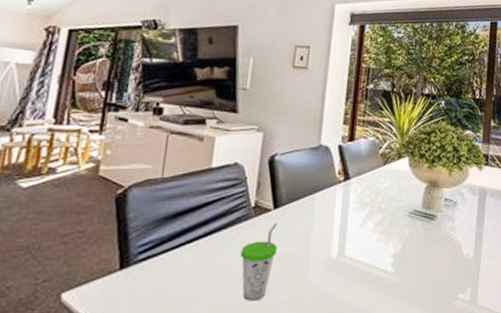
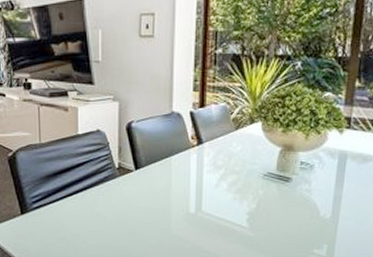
cup: present [240,222,278,301] -> none [111,181,142,244]

